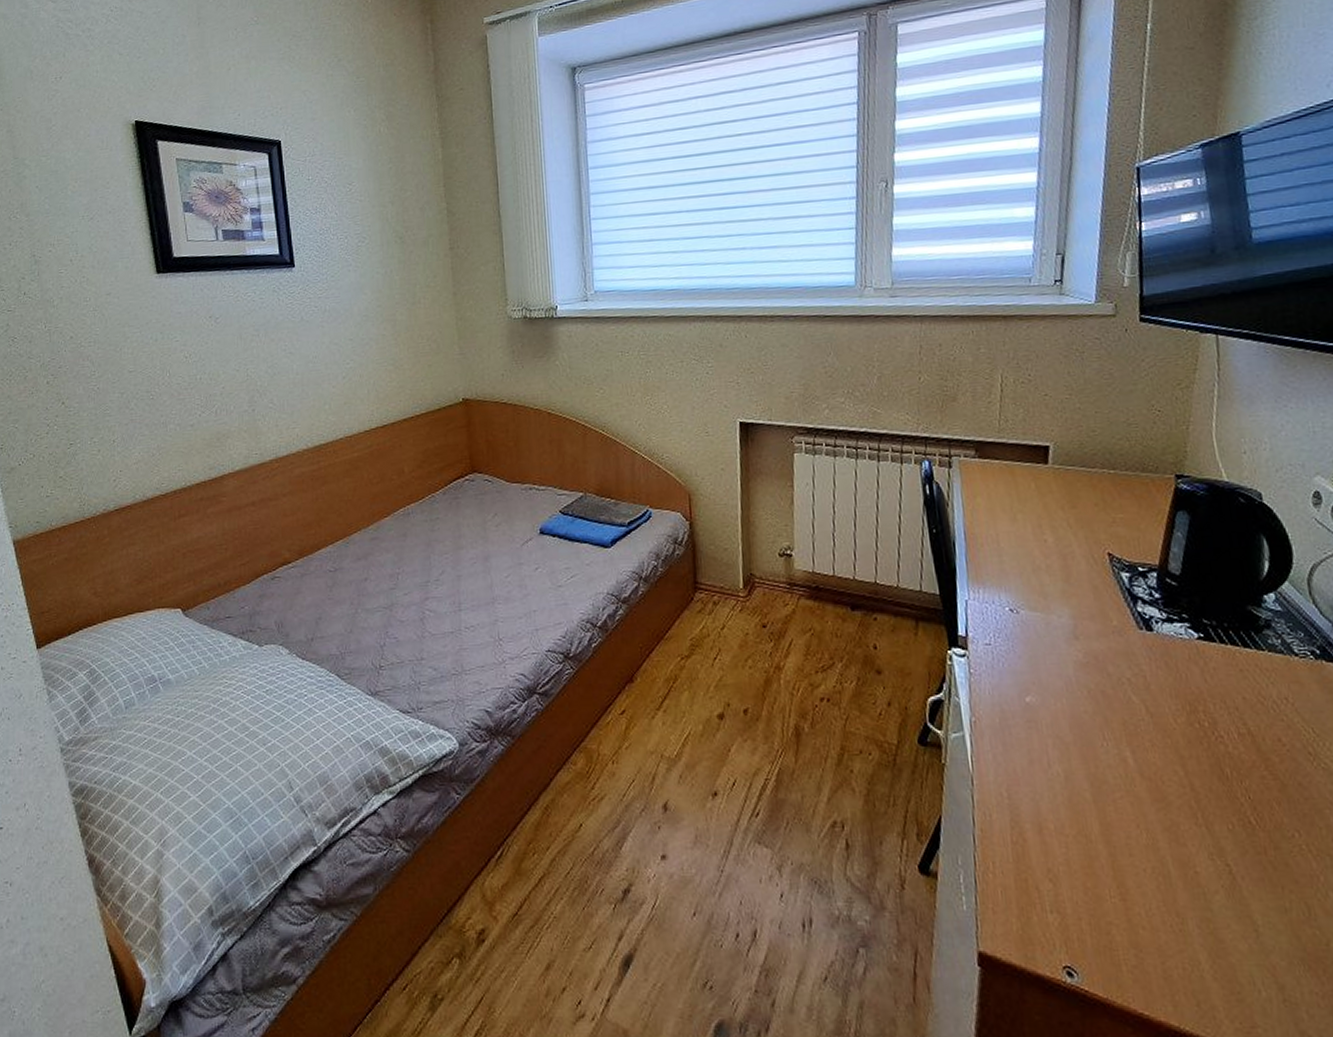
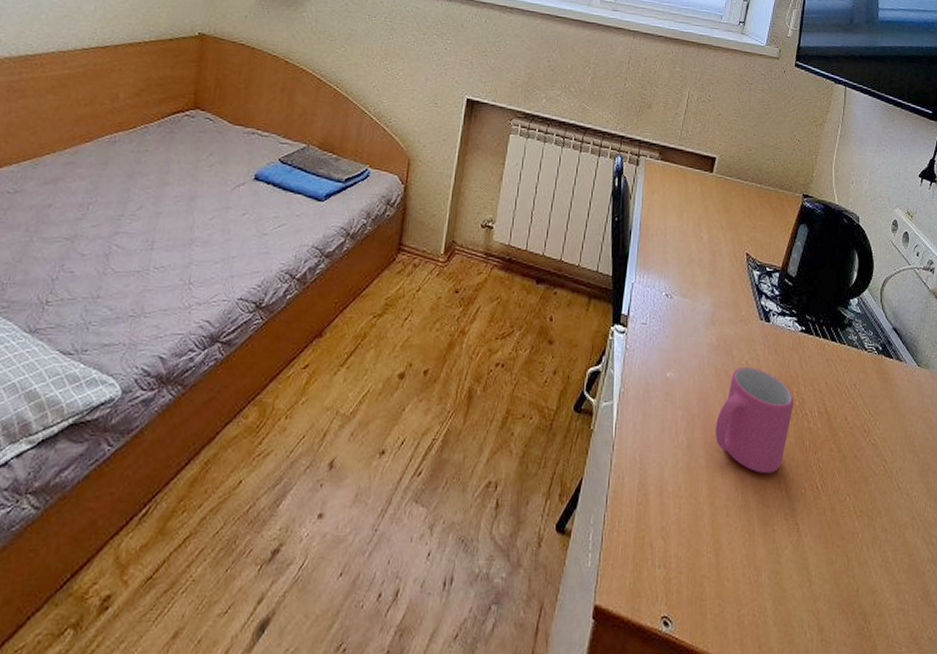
mug: none [1098,684,1203,807] -> present [716,366,795,473]

